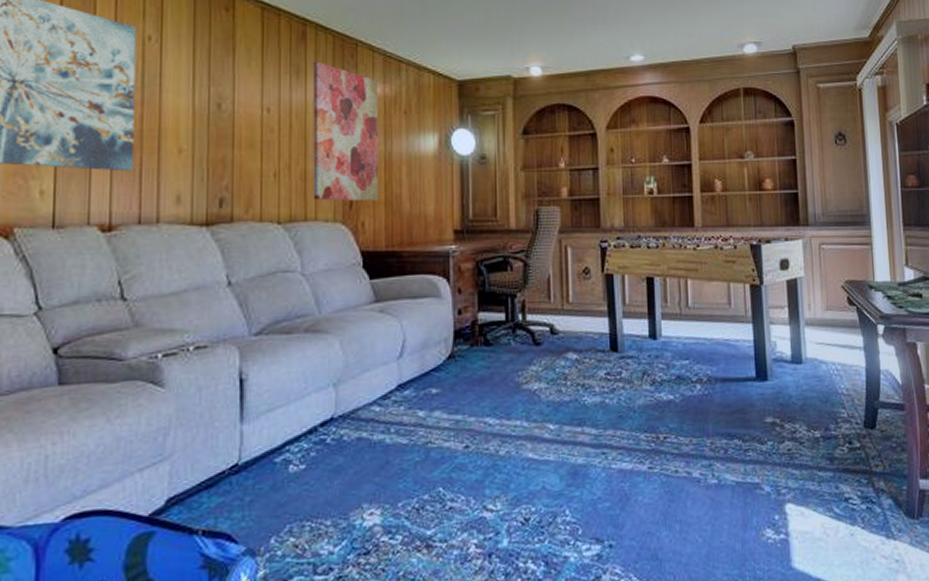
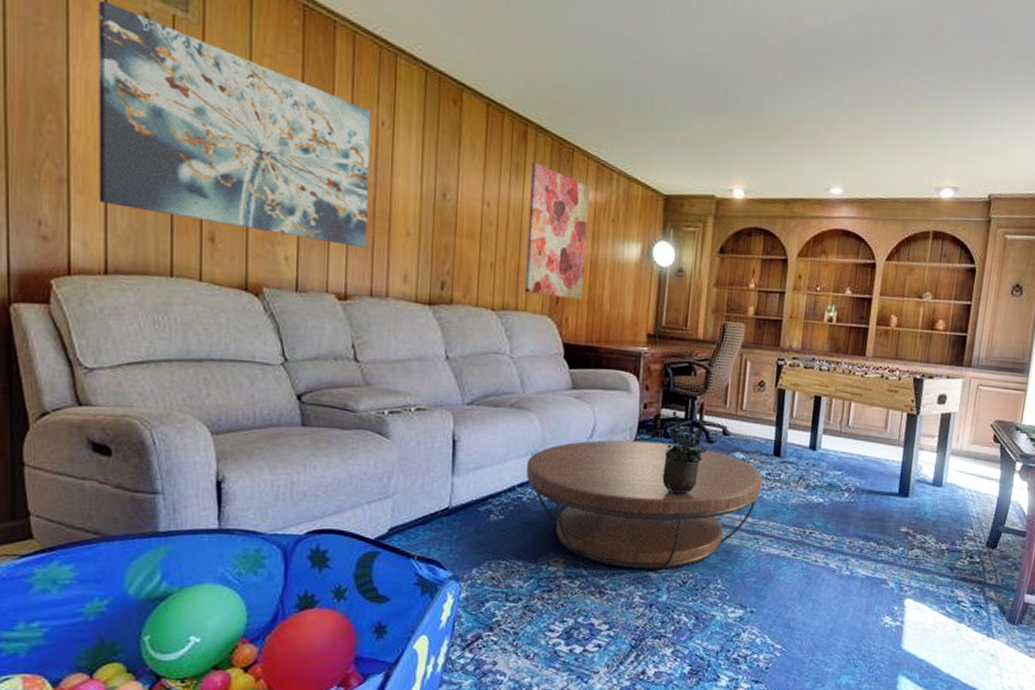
coffee table: none [328,351,602,511] -> present [525,440,763,570]
potted plant: none [487,303,535,412] -> present [662,402,708,495]

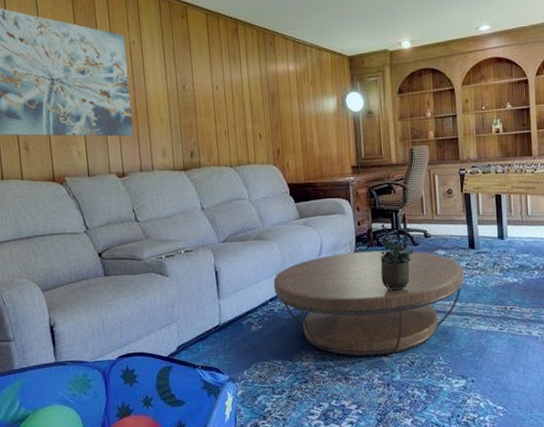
wall art: present [524,161,590,299] -> none [245,49,298,149]

